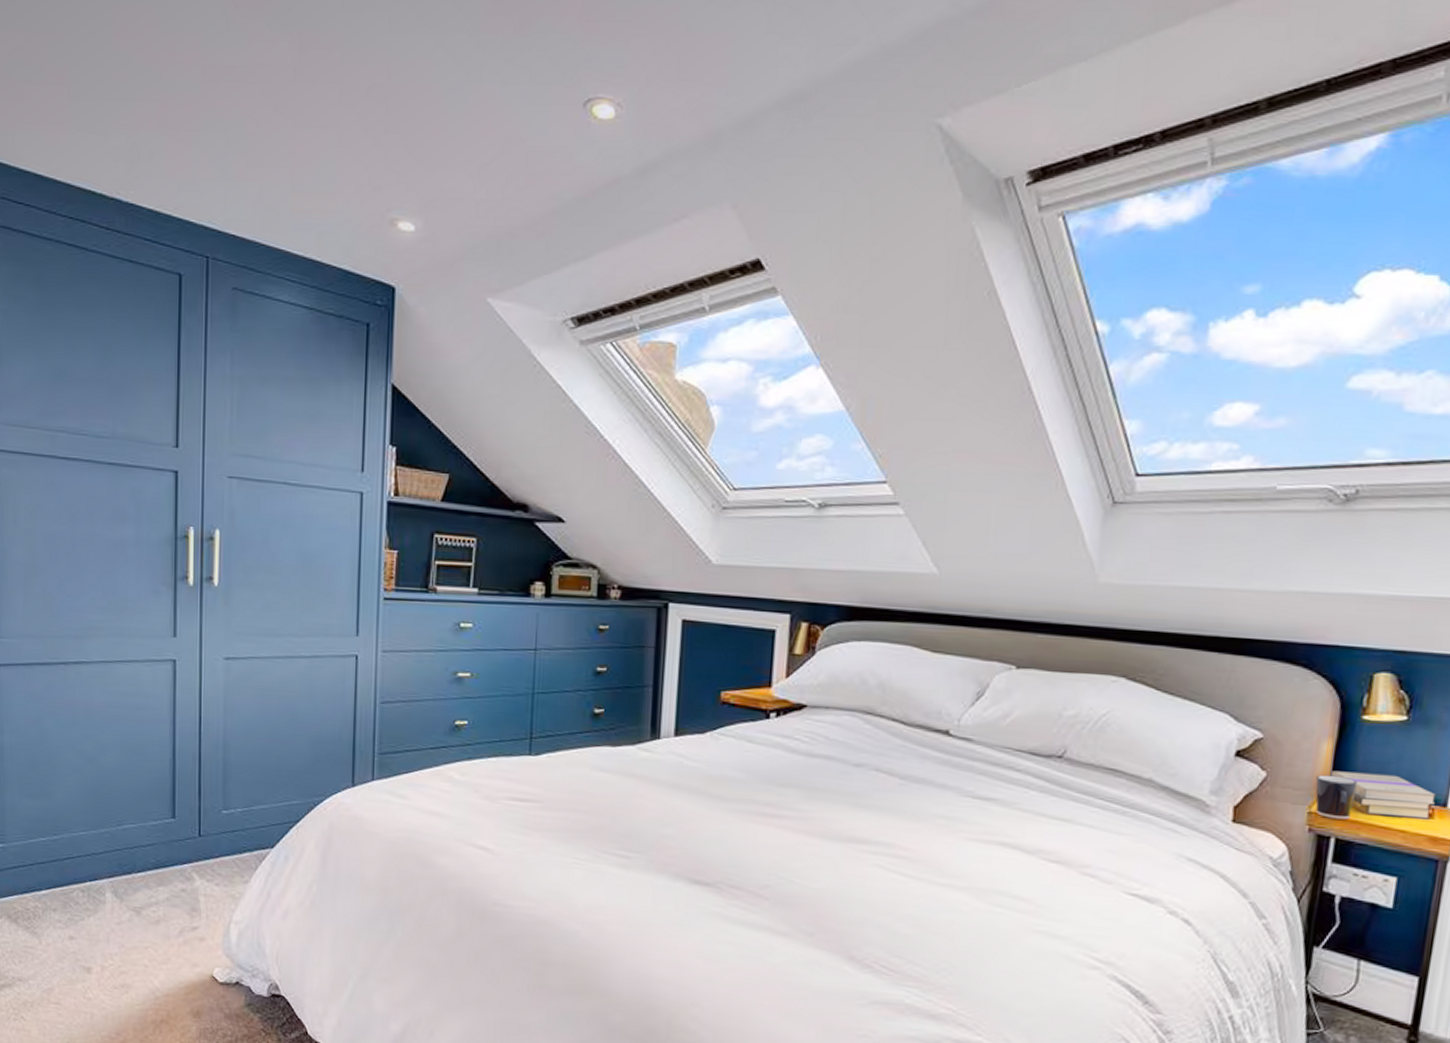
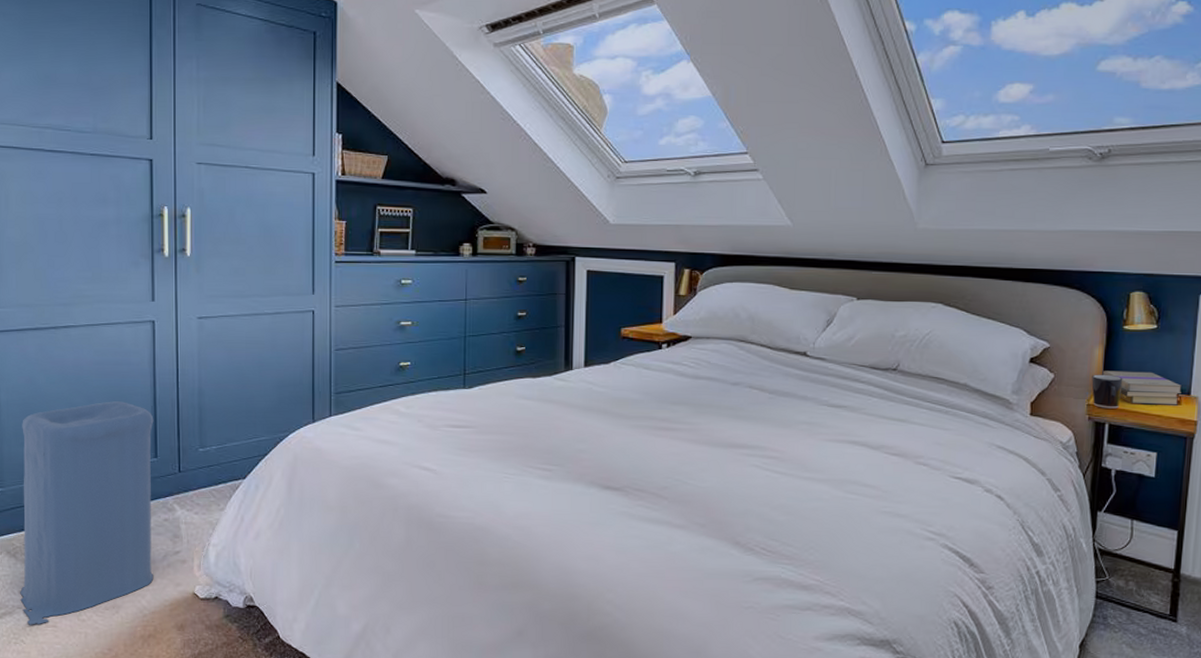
laundry basket: none [21,750,172,1000] -> present [20,401,154,625]

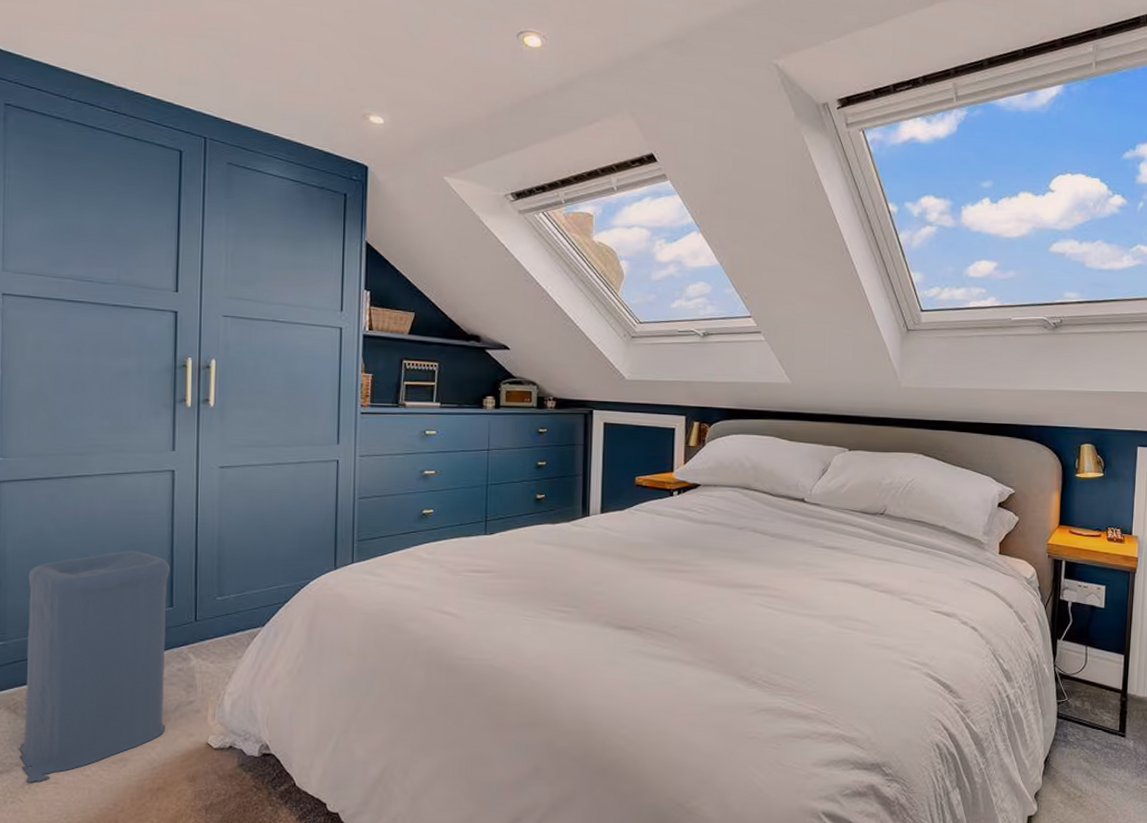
mug: present [1091,374,1123,409] -> none [1050,517,1076,547]
books: present [1103,370,1182,405] -> none [1060,513,1125,544]

